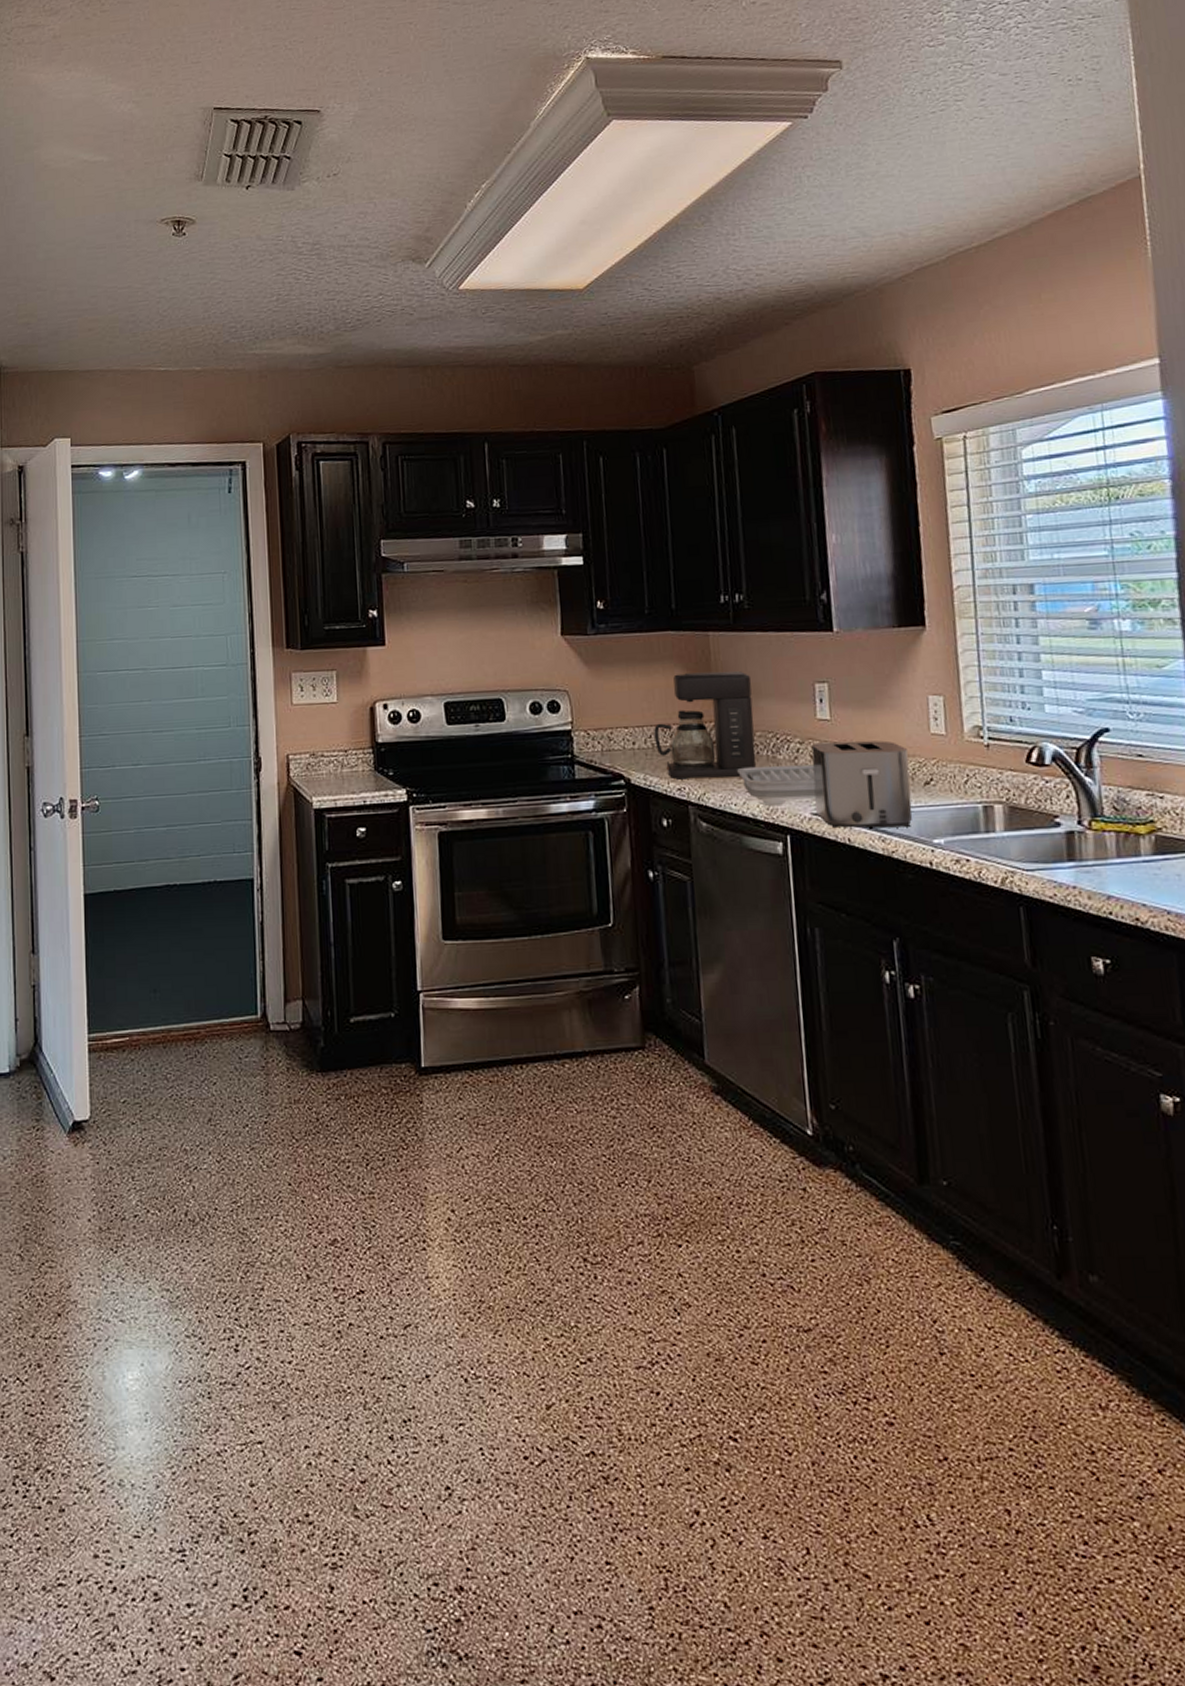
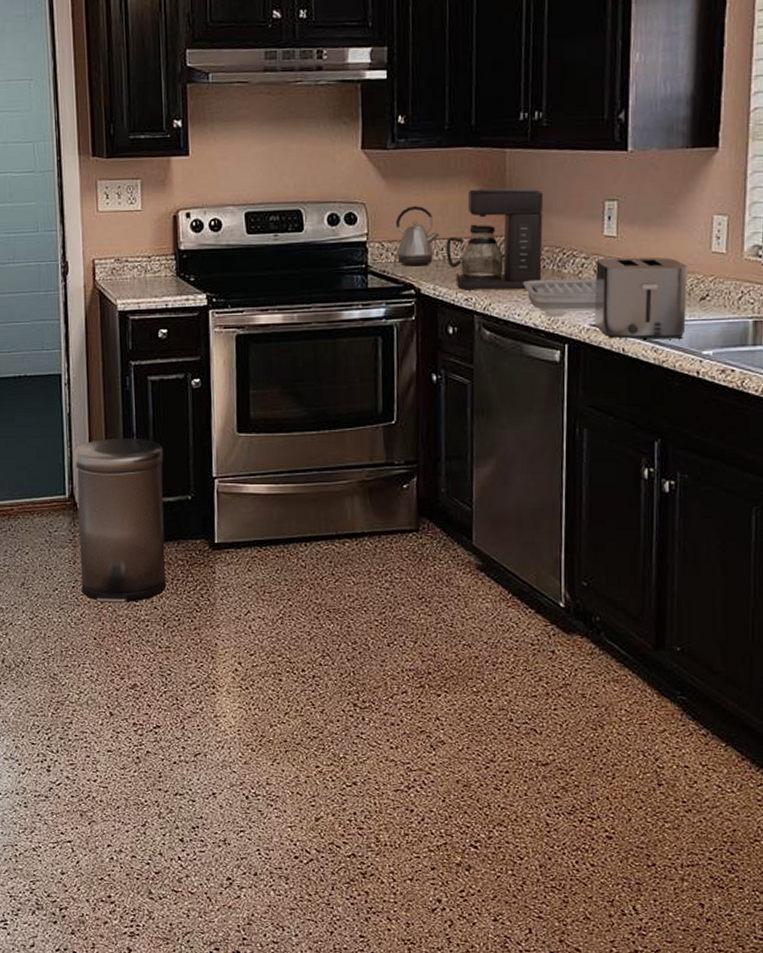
pedal bin: none [266,948,369,1142] -> present [73,437,167,604]
kettle: none [599,692,647,756] -> present [393,206,440,267]

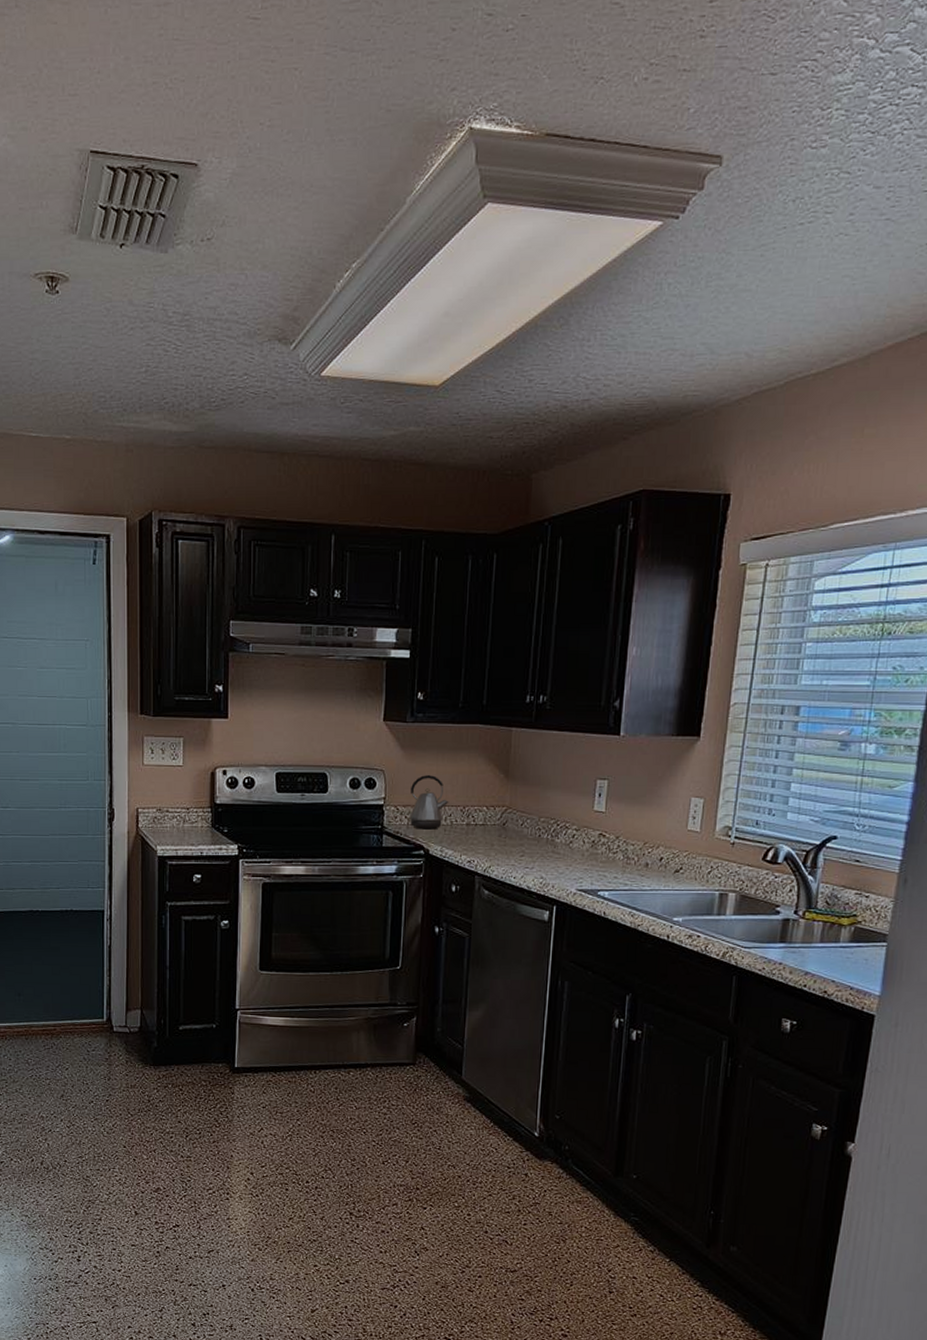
pedal bin: present [73,437,167,604] -> none [112,970,193,1117]
coffee maker: present [446,187,544,291] -> none [454,763,544,856]
dish rack: present [523,279,598,318] -> none [520,847,586,882]
toaster: present [594,257,687,340] -> none [580,831,665,906]

